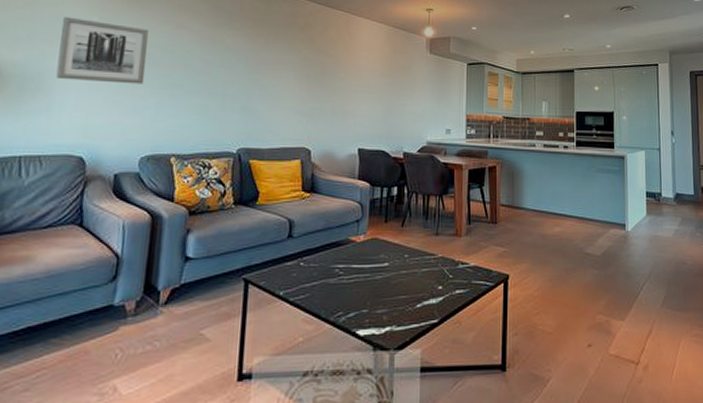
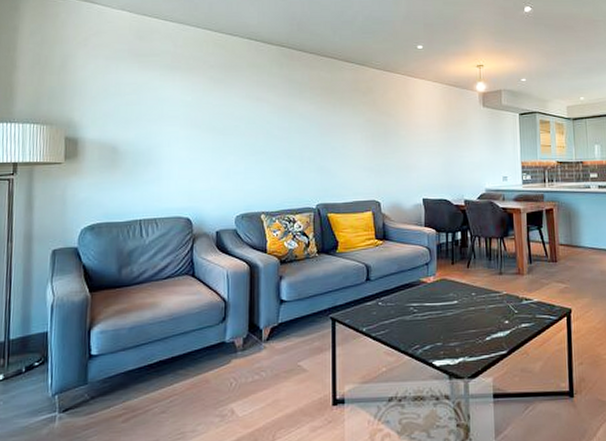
wall art: present [56,16,148,85] -> none [162,99,234,153]

